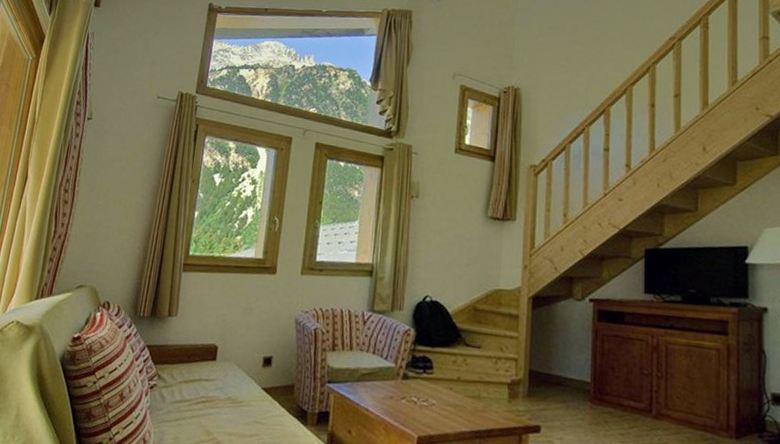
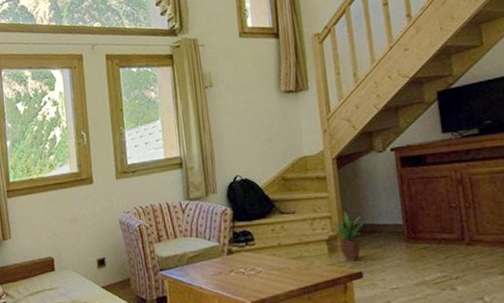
potted plant: none [508,355,549,413] -> present [324,210,363,262]

